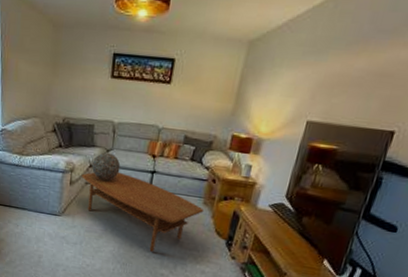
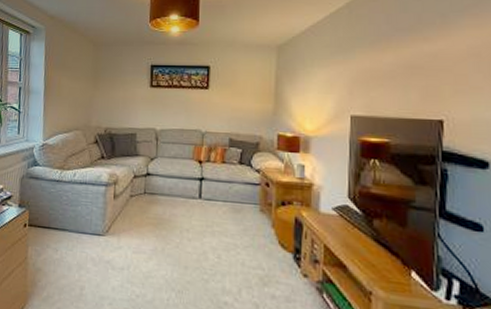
coffee table: present [81,171,204,252] -> none [125,181,263,274]
decorative sphere: present [92,152,121,181] -> none [136,161,166,192]

